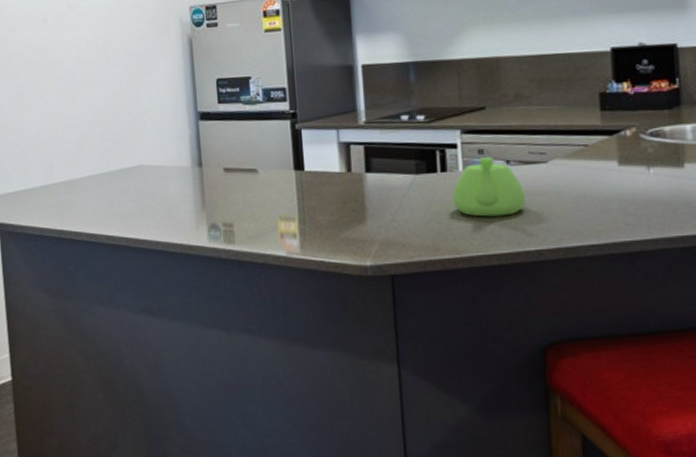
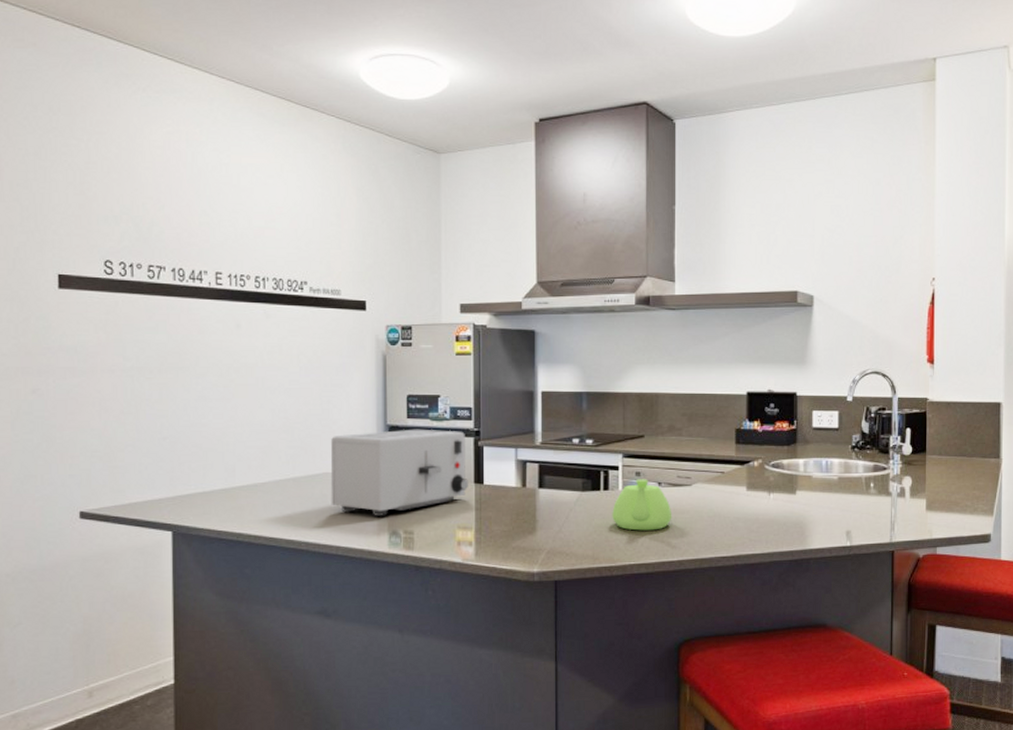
toaster: none [143,114,289,209] -> present [330,429,469,516]

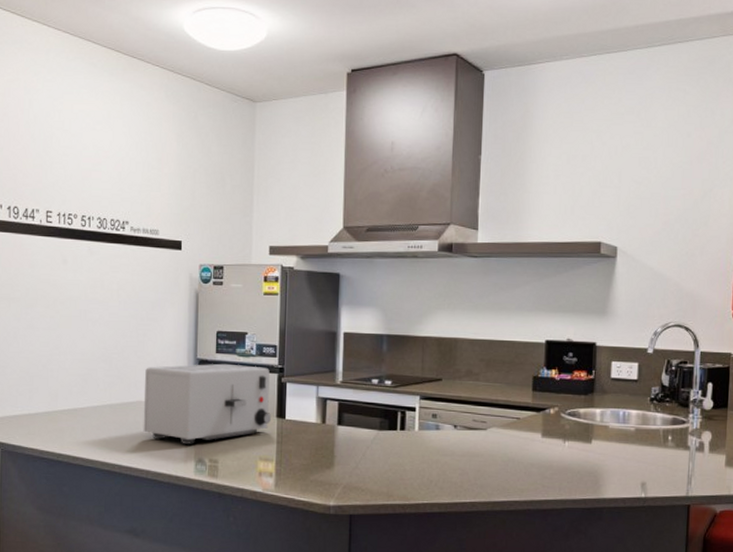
teapot: present [612,479,672,531] -> none [407,421,467,472]

